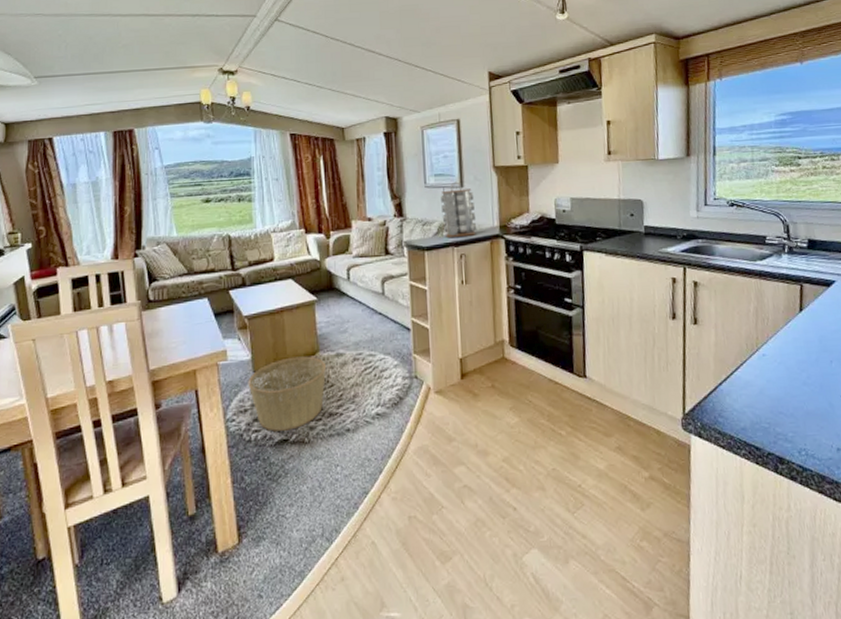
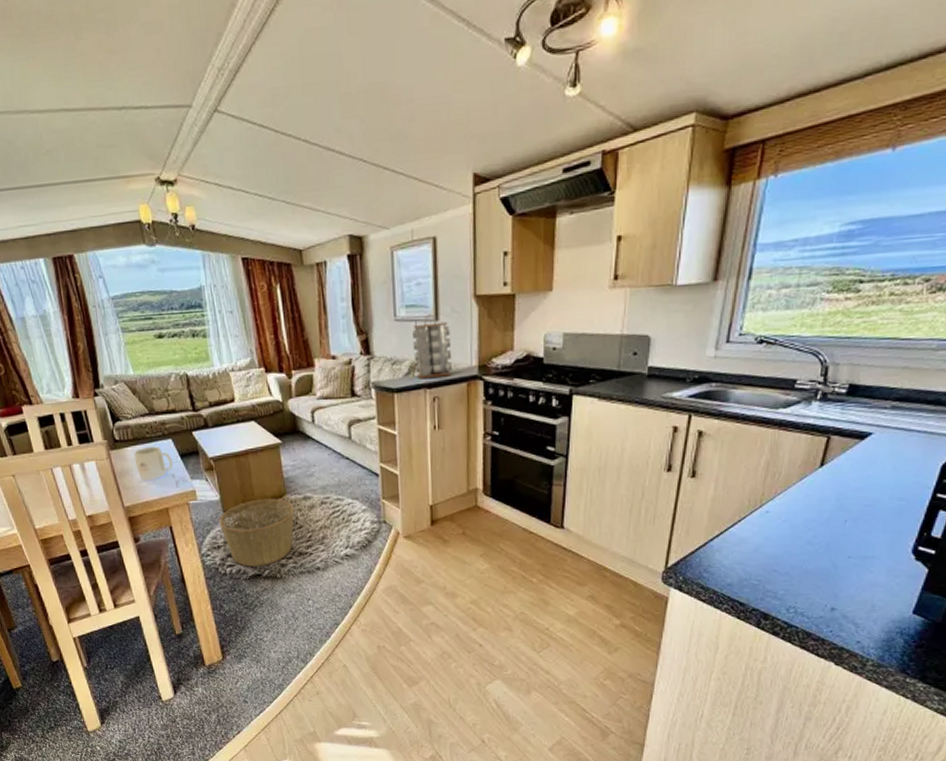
mug: none [167,305,206,342] -> present [134,446,173,482]

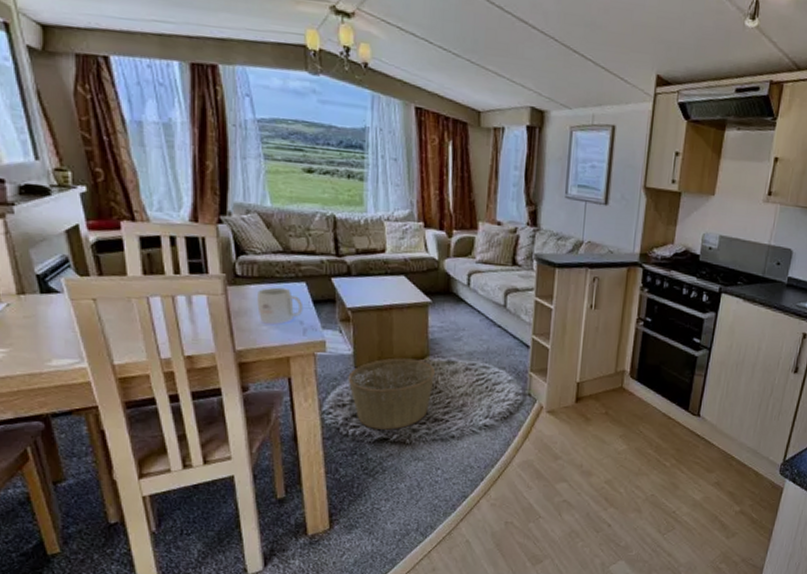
spice rack: present [412,314,453,379] -> none [579,197,618,260]

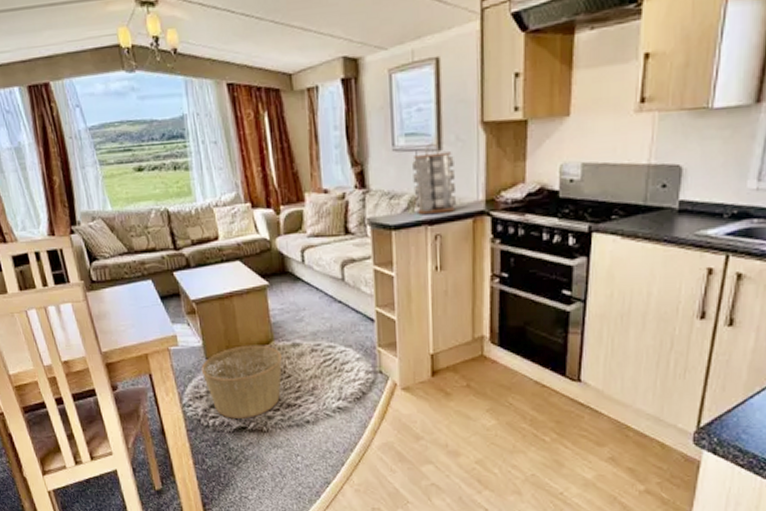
mug: present [257,287,304,326] -> none [112,287,153,325]
spice rack: none [579,197,618,260] -> present [412,143,457,215]

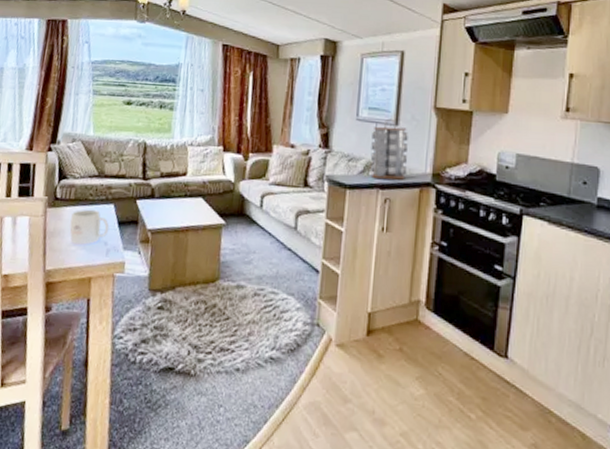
mug: none [112,287,153,325] -> present [69,209,110,246]
basket: present [201,345,282,419] -> none [141,281,224,359]

